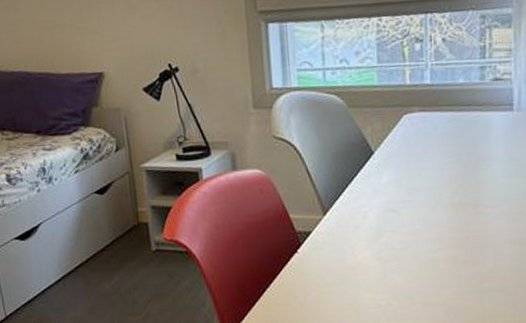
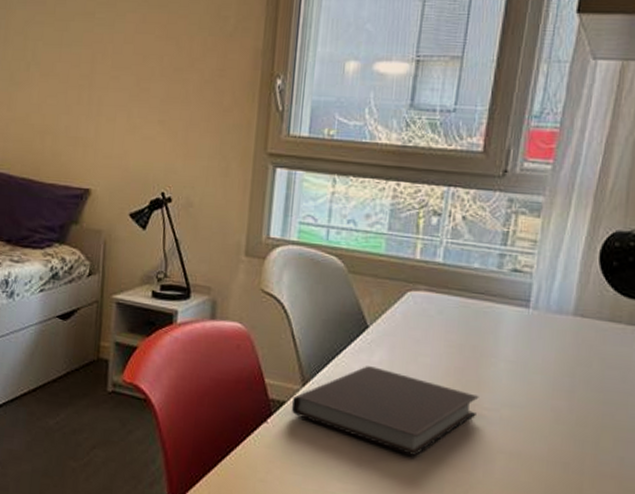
notebook: none [316,187,481,259] -> present [291,366,479,456]

